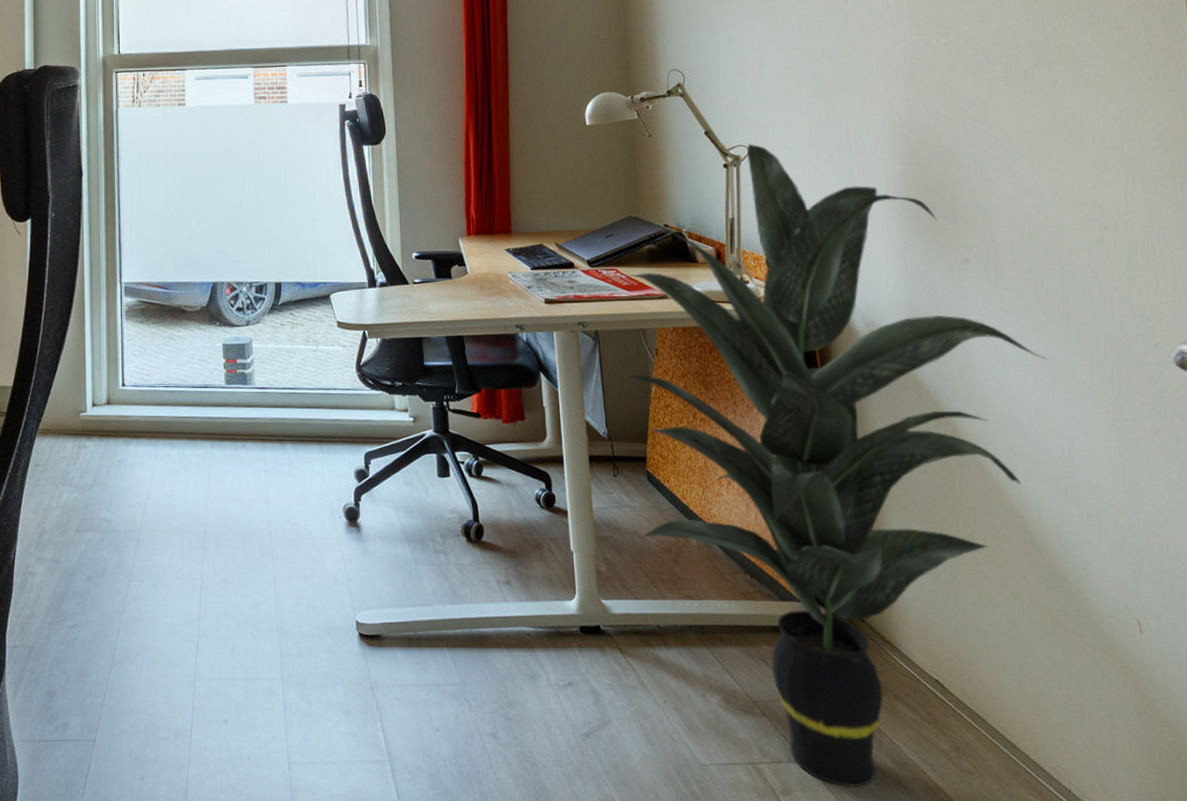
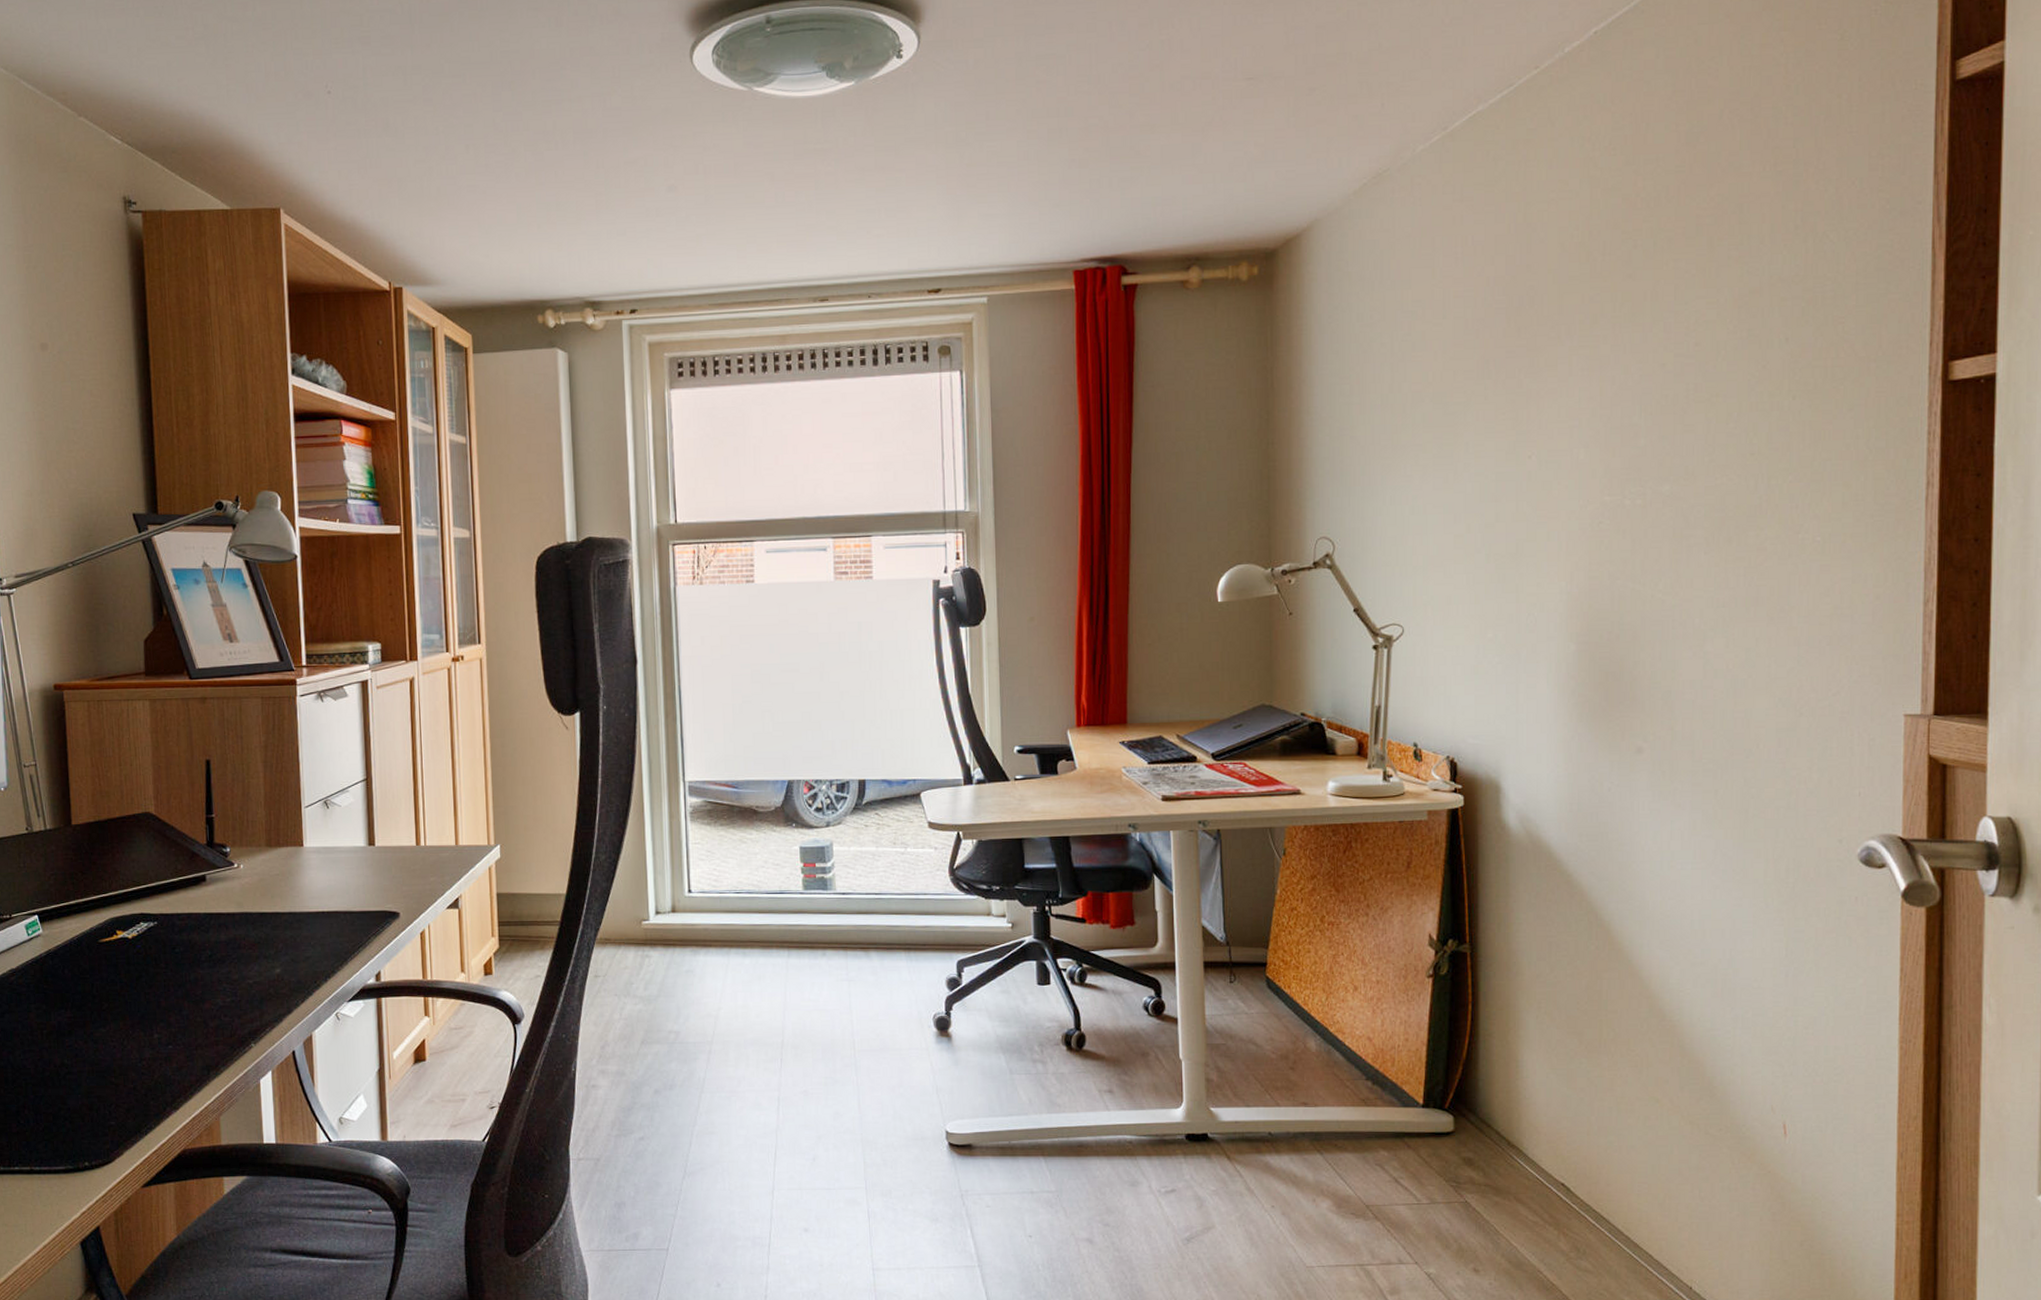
indoor plant: present [625,143,1048,788] -> none [1248,622,1718,1288]

